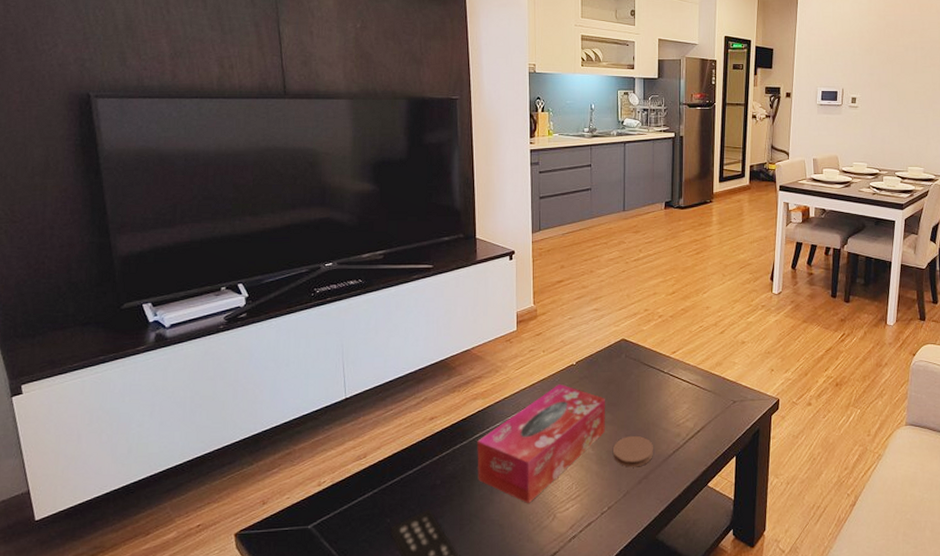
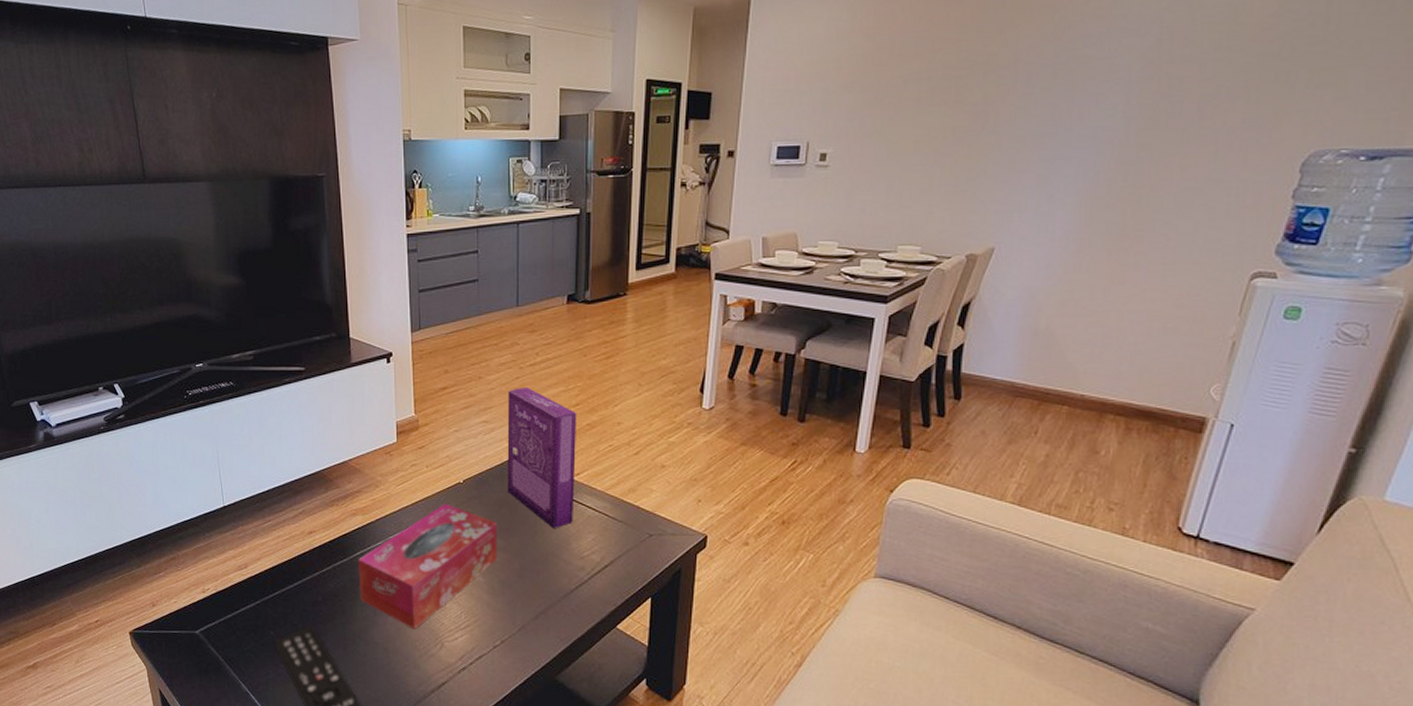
coaster: present [613,435,653,468] -> none [507,565,552,601]
cereal box: none [615,279,674,400] -> present [507,388,577,528]

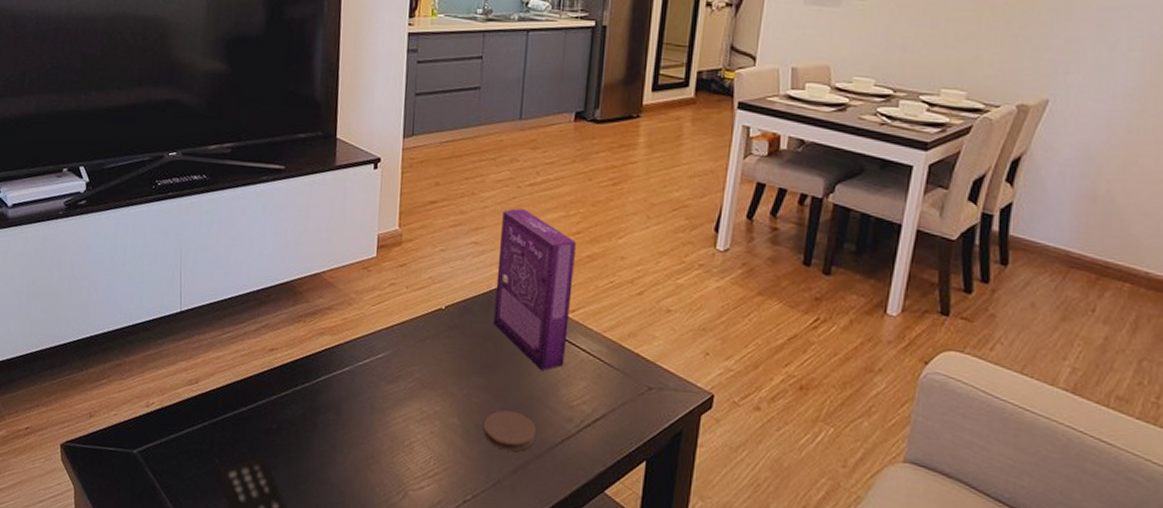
tissue box: present [358,504,497,629] -> none [319,331,479,472]
coaster: none [507,565,552,601] -> present [484,410,536,452]

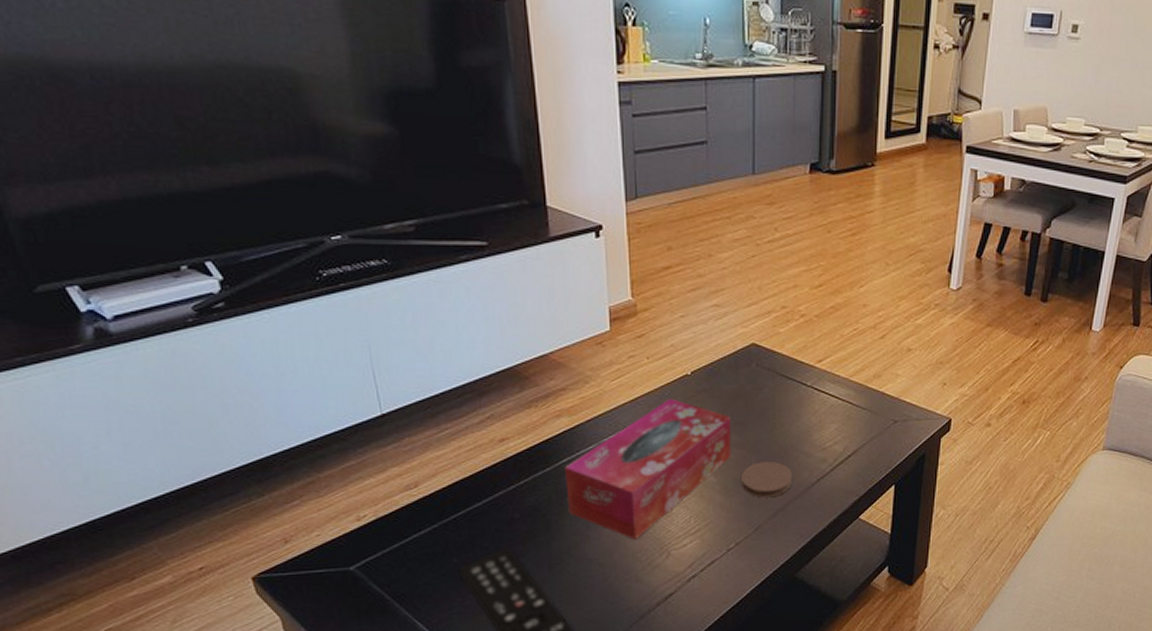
tissue box: none [319,331,479,472] -> present [565,399,731,539]
cereal box: present [493,208,577,370] -> none [742,267,820,419]

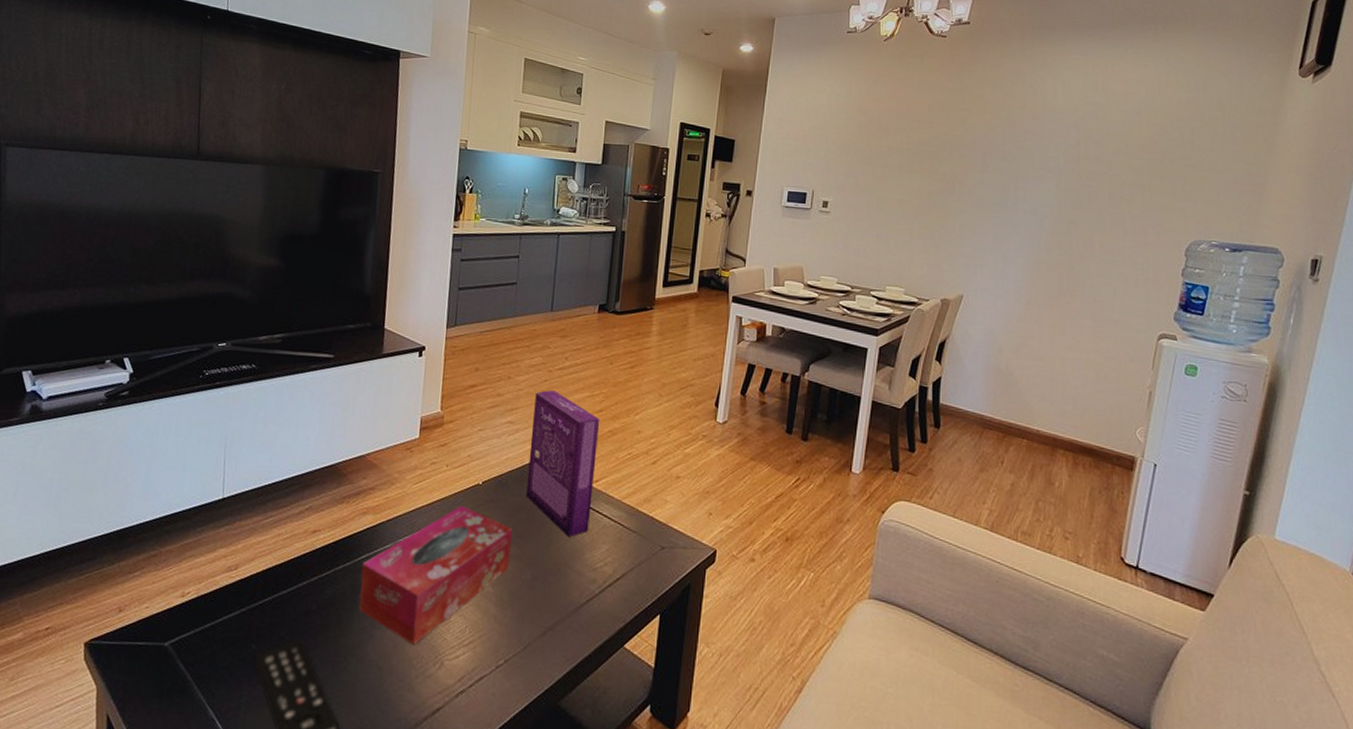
cereal box: none [742,267,820,419] -> present [526,390,600,537]
coaster: present [742,461,792,498] -> none [516,576,563,615]

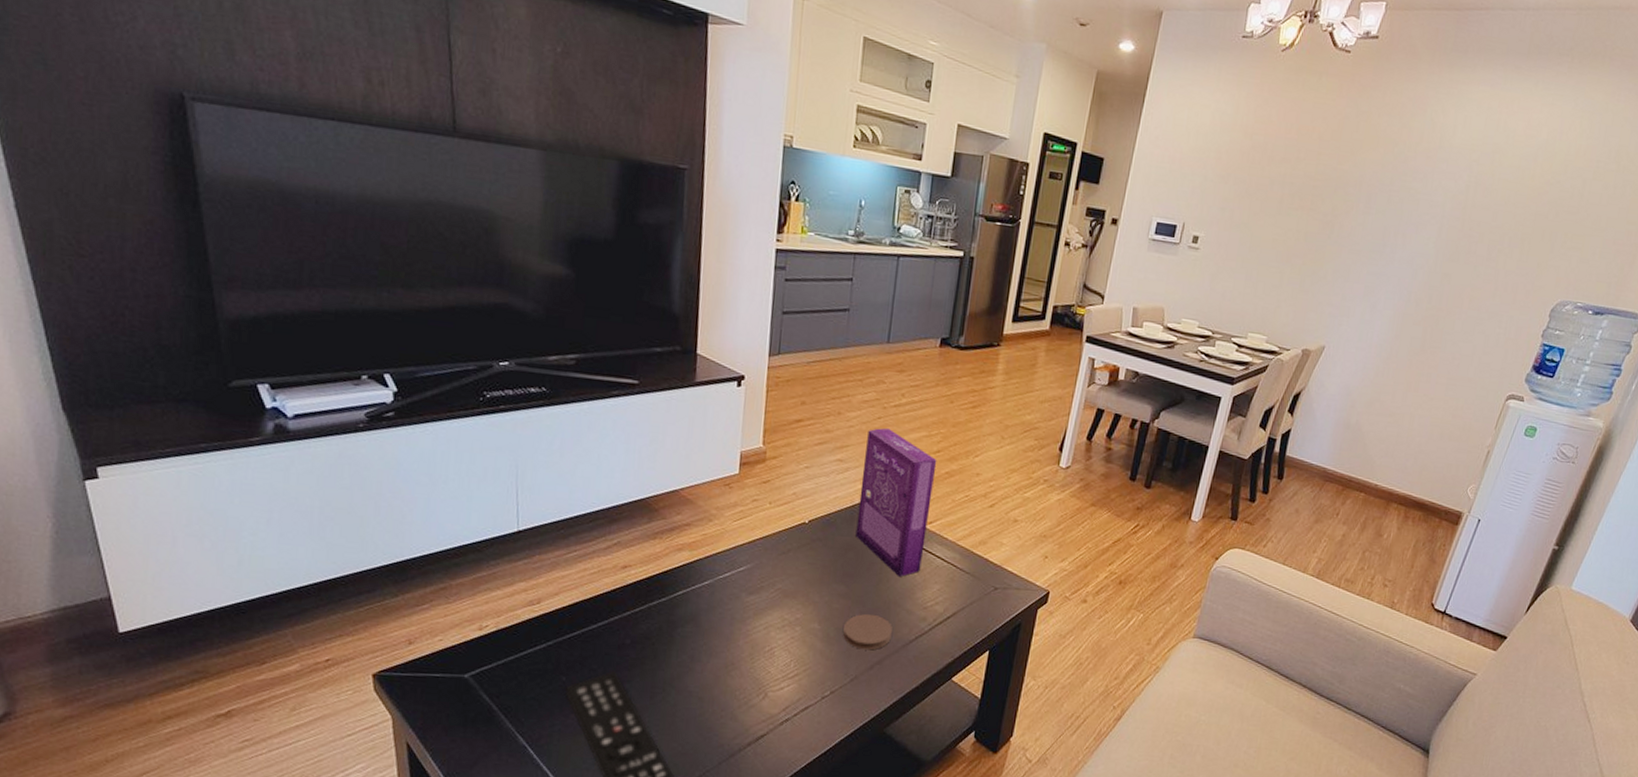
tissue box: present [358,506,512,644] -> none [676,544,840,677]
coaster: none [516,576,563,615] -> present [843,613,892,650]

